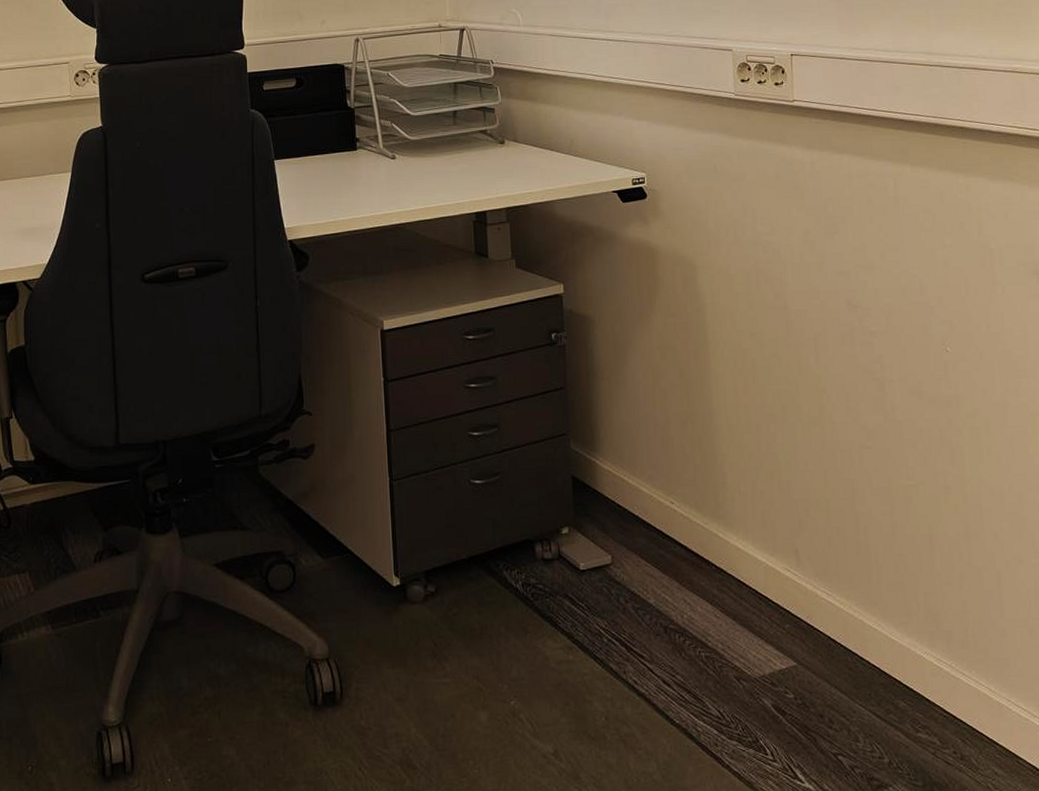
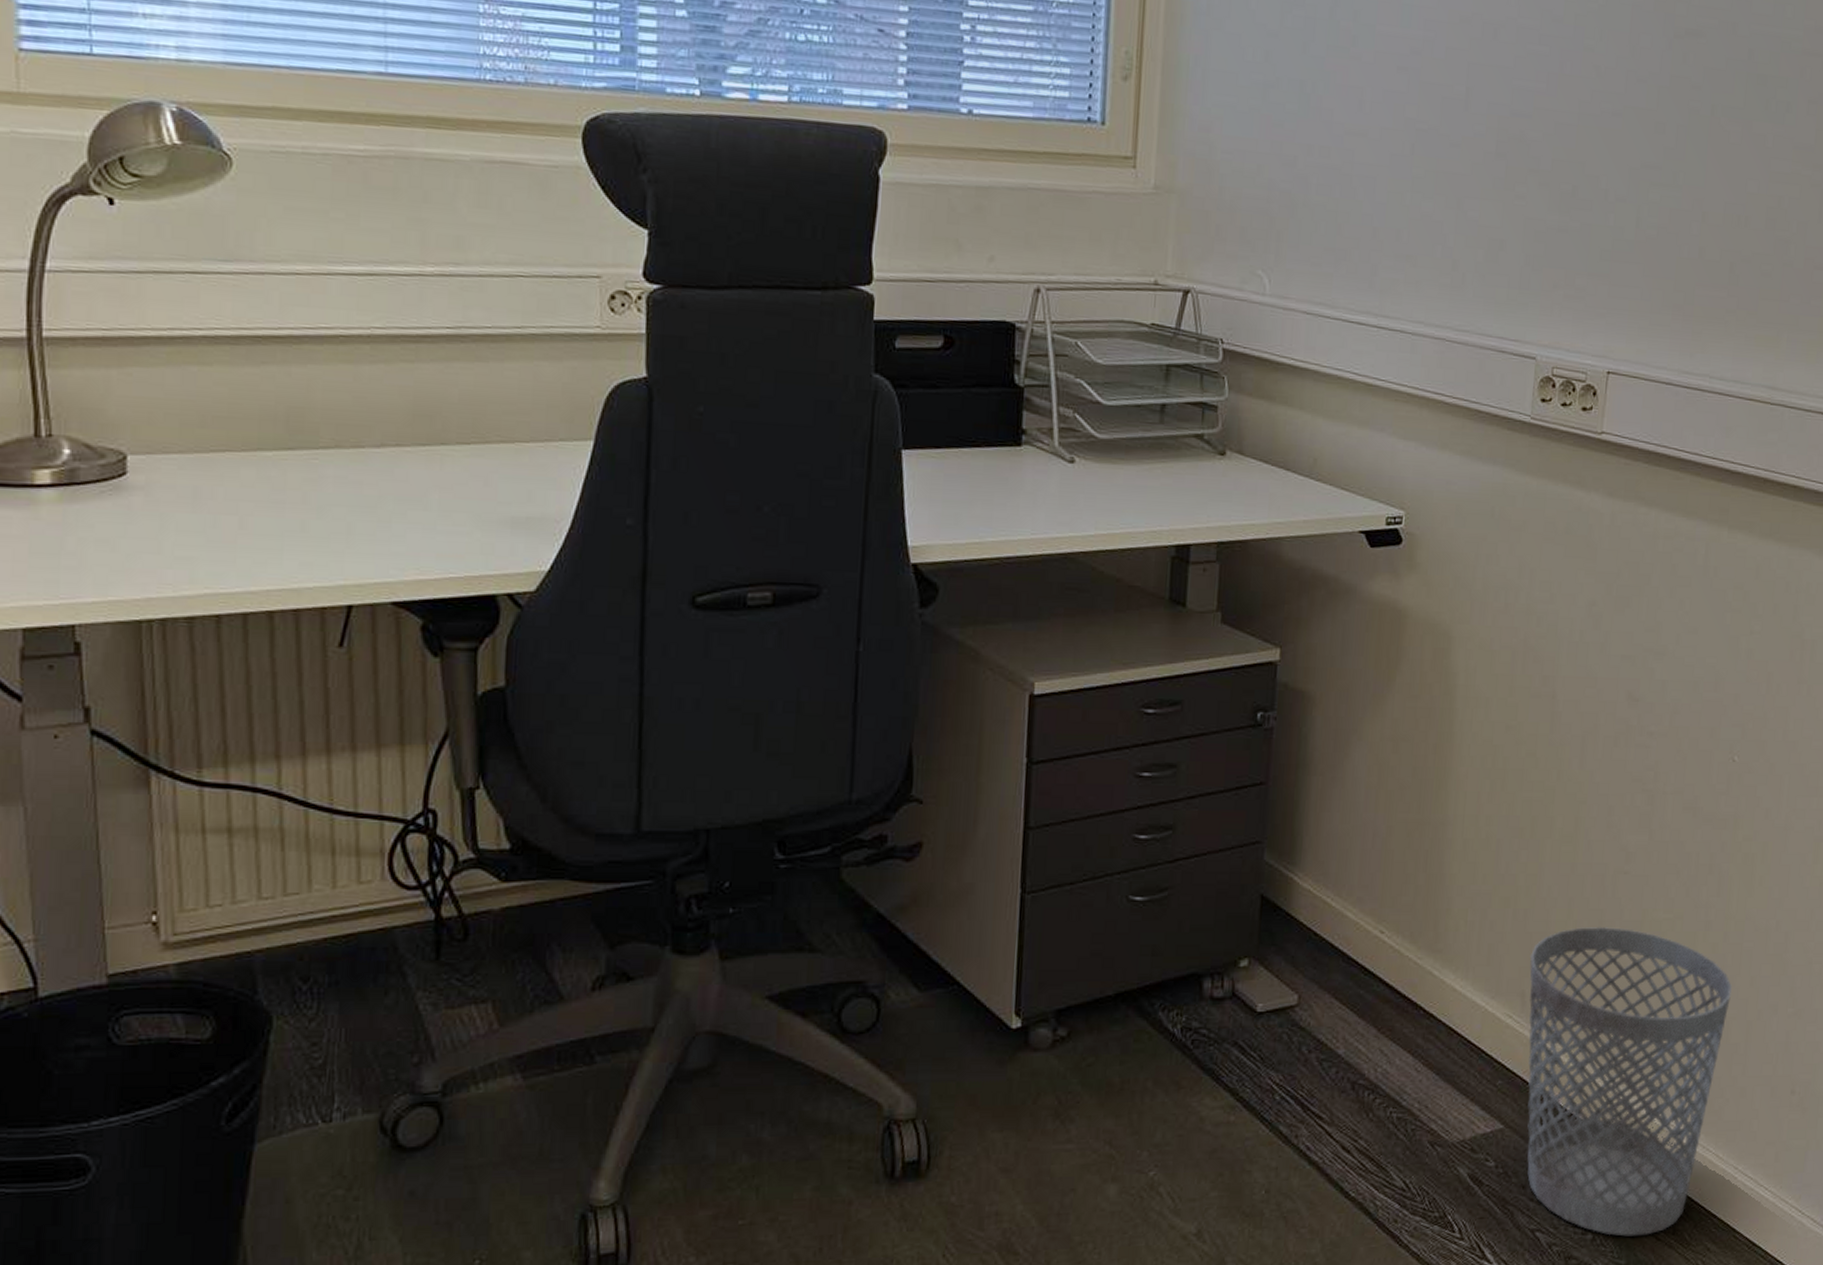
wastebasket: none [797,492,979,761] -> present [1527,926,1732,1237]

